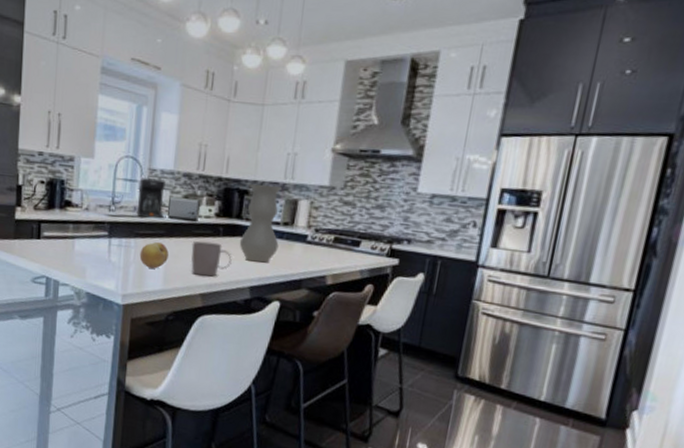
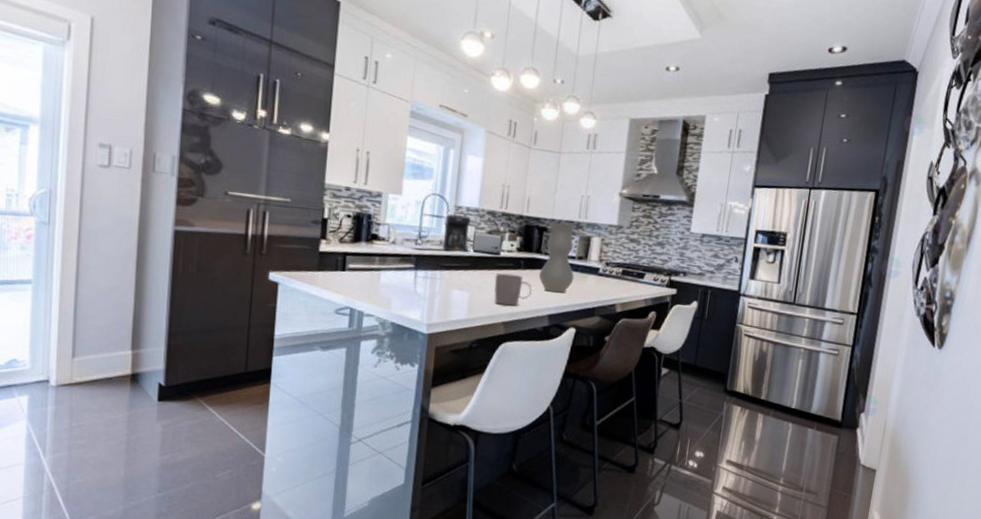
fruit: present [139,241,169,269] -> none [445,273,473,299]

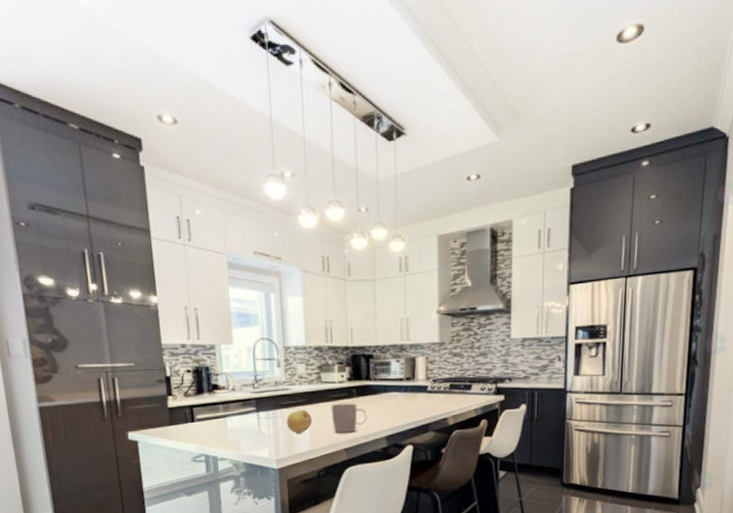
coffee maker: present [442,214,471,253] -> none [277,355,303,390]
fruit: none [445,273,473,299] -> present [286,409,312,433]
toaster: present [471,232,504,255] -> none [305,368,334,388]
vase: present [538,222,578,293] -> none [371,347,405,415]

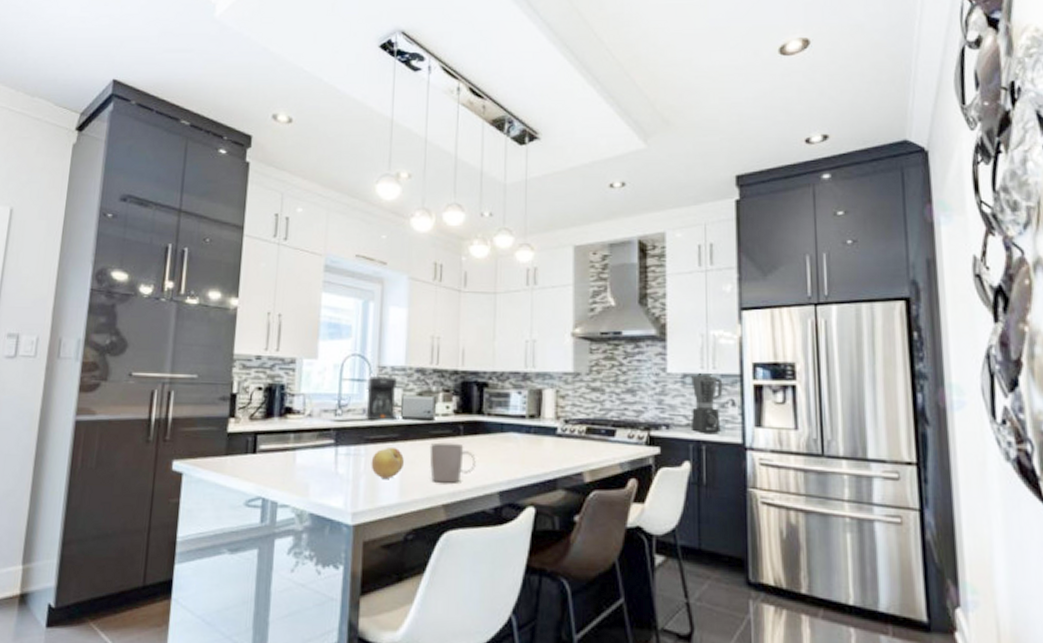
coffee maker: none [277,355,303,390] -> present [366,376,397,421]
toaster: none [305,368,334,388] -> present [400,395,437,421]
blender: none [527,338,553,384] -> present [690,375,723,435]

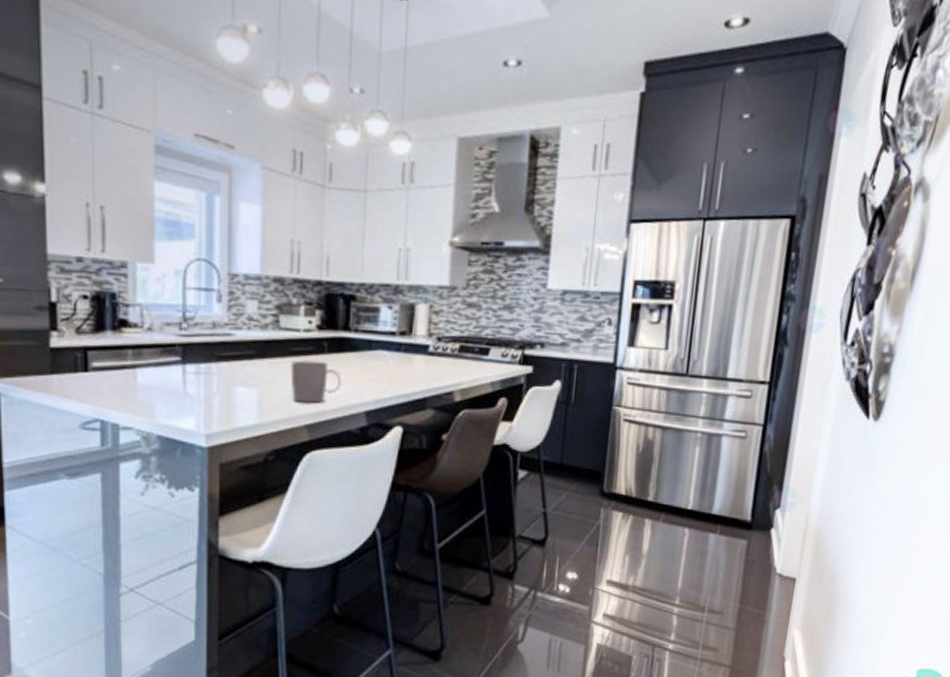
coffee maker: present [366,376,397,421] -> none [216,285,252,336]
fruit: present [371,446,404,479] -> none [224,364,262,399]
toaster: present [400,395,437,421] -> none [256,308,298,337]
blender: present [690,375,723,435] -> none [565,292,602,354]

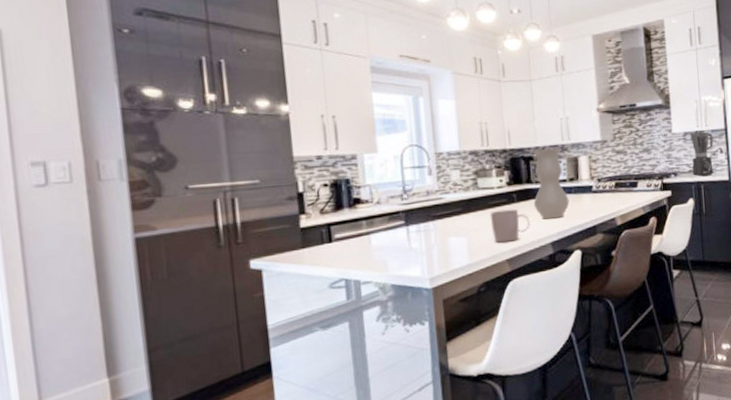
vase: none [349,287,396,382] -> present [531,147,570,220]
blender: none [565,292,602,354] -> present [689,131,714,177]

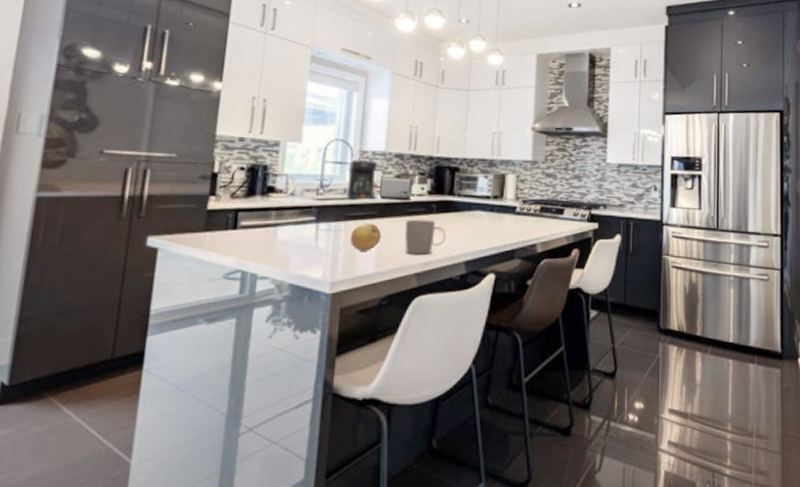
coffee maker: none [428,161,458,200] -> present [346,160,377,200]
fruit: none [440,219,469,247] -> present [350,223,381,251]
toaster: none [459,173,493,196] -> present [379,177,414,200]
vase: present [531,147,570,220] -> none [452,161,491,236]
blender: present [689,131,714,177] -> none [622,165,649,213]

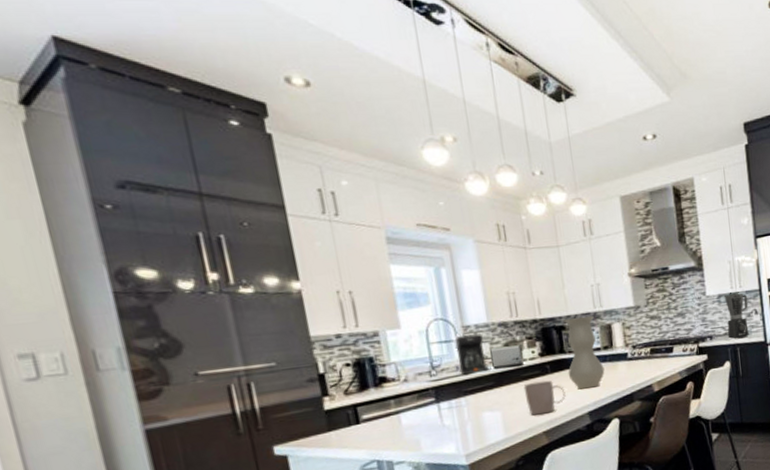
fruit: present [350,223,381,251] -> none [473,393,504,422]
vase: none [452,161,491,236] -> present [563,315,605,390]
blender: none [622,165,649,213] -> present [723,293,749,339]

